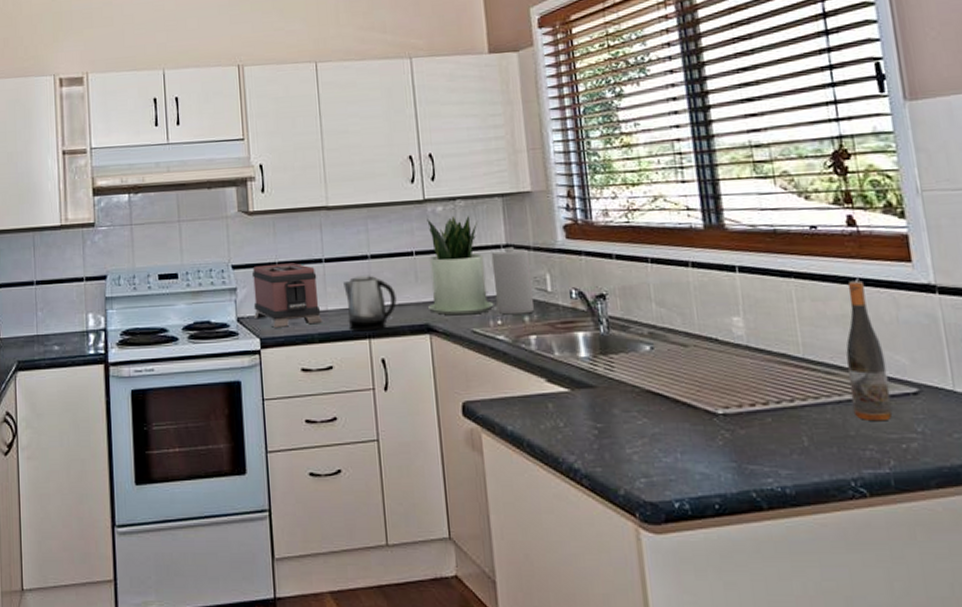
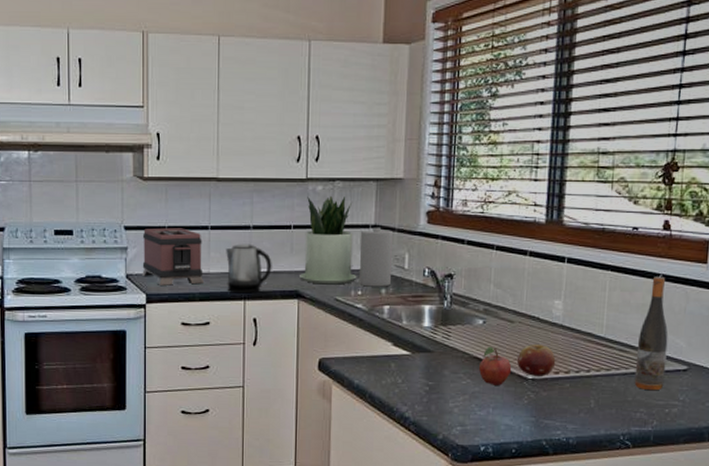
fruit: none [654,376,696,426] -> present [478,346,512,387]
fruit: none [699,371,749,410] -> present [516,344,556,376]

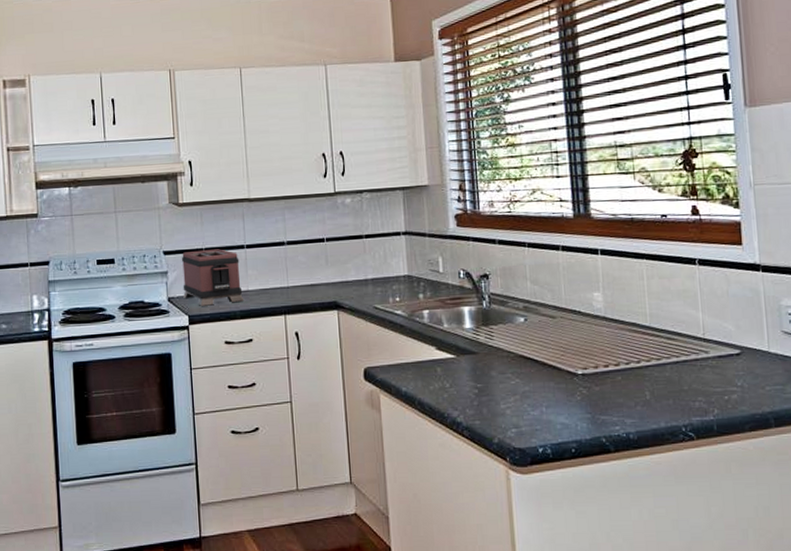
kettle: present [226,243,272,295] -> none [263,259,309,310]
planter: present [300,195,357,285] -> none [337,206,394,294]
paper towel holder: present [359,227,393,287] -> none [392,233,427,293]
fruit: present [478,346,512,387] -> none [525,343,560,385]
fruit: present [516,344,556,376] -> none [563,338,604,371]
wine bottle: present [634,276,669,391] -> none [684,261,719,378]

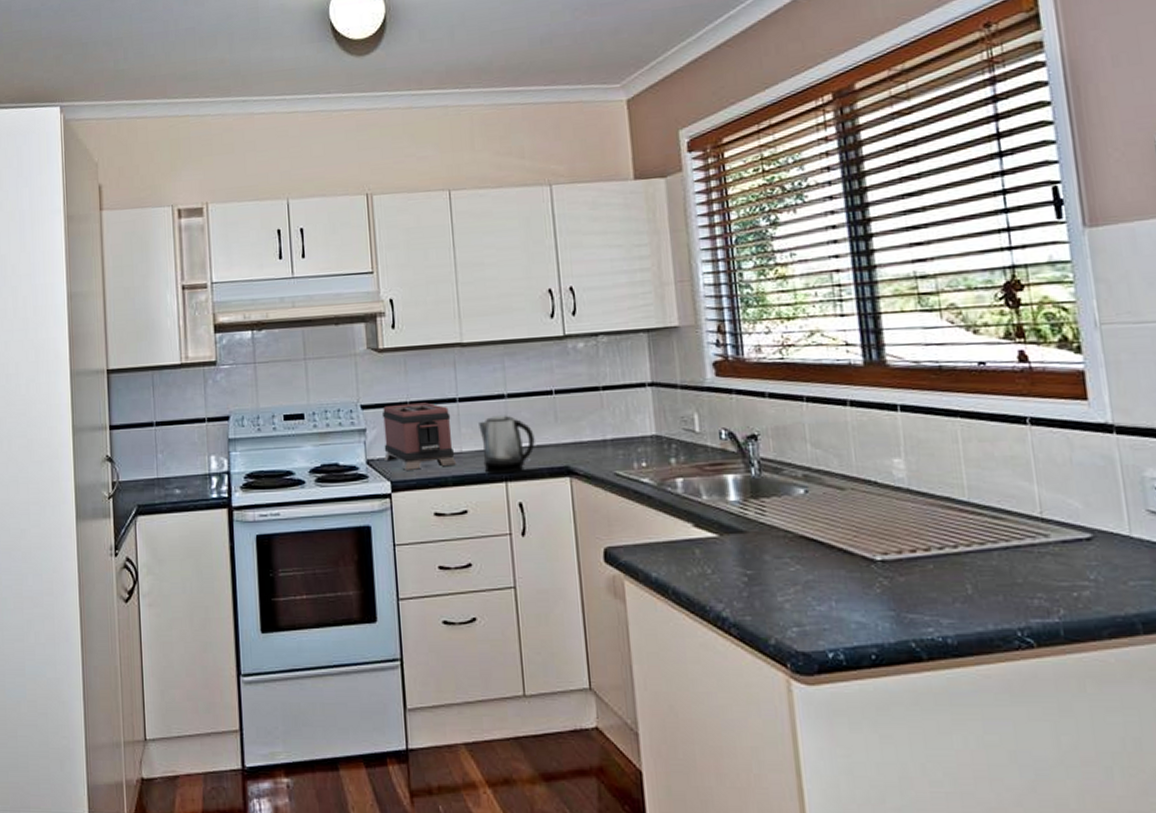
kettle: none [263,259,309,310] -> present [479,415,535,476]

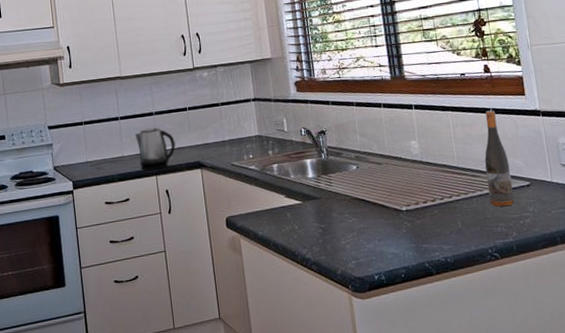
toaster: present [383,402,457,470] -> none [64,121,121,173]
wine bottle: none [1014,420,1064,569] -> present [484,110,515,207]

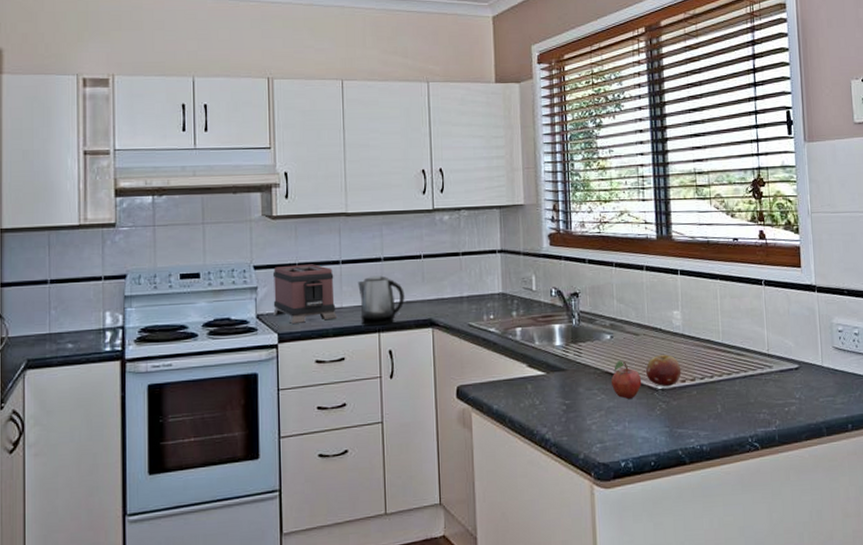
toaster: none [64,121,121,173] -> present [273,264,338,324]
fruit: none [359,187,388,221] -> present [610,360,642,400]
fruit: none [390,180,423,208] -> present [645,355,682,386]
wine bottle: present [484,110,515,207] -> none [751,282,781,391]

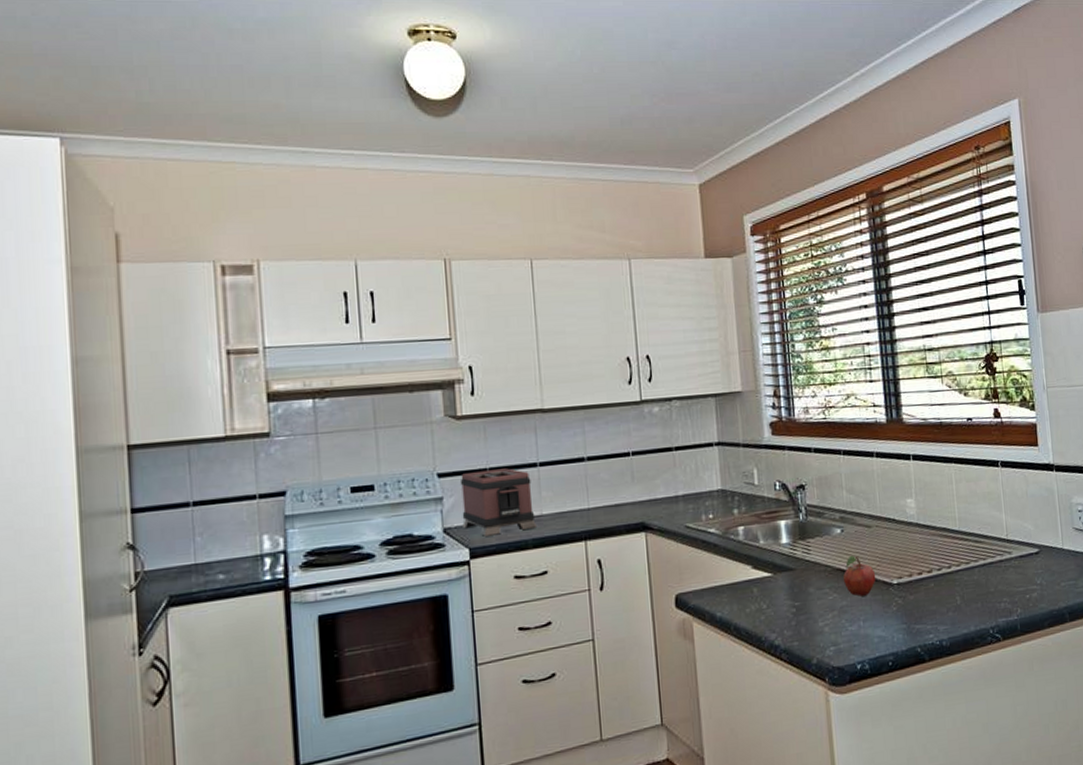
kettle: present [358,275,405,327] -> none [559,477,613,535]
fruit: present [645,355,682,386] -> none [879,546,918,581]

